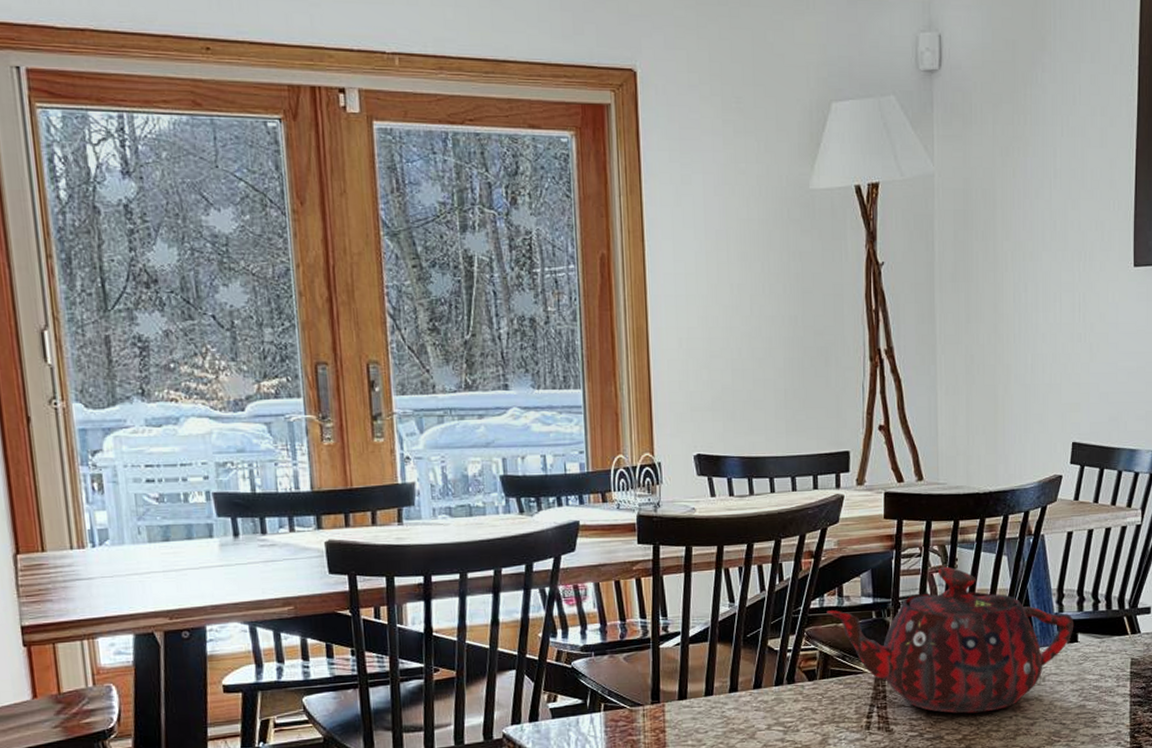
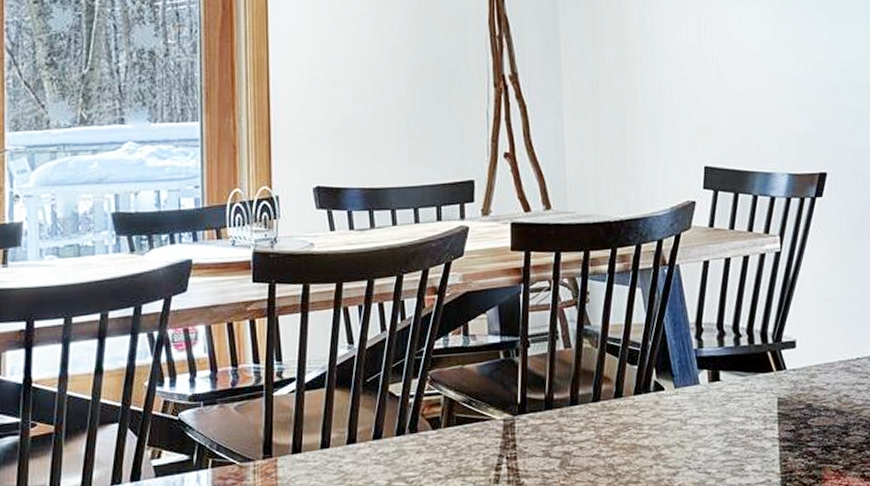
teapot: present [826,566,1074,714] -> none [451,300,715,463]

